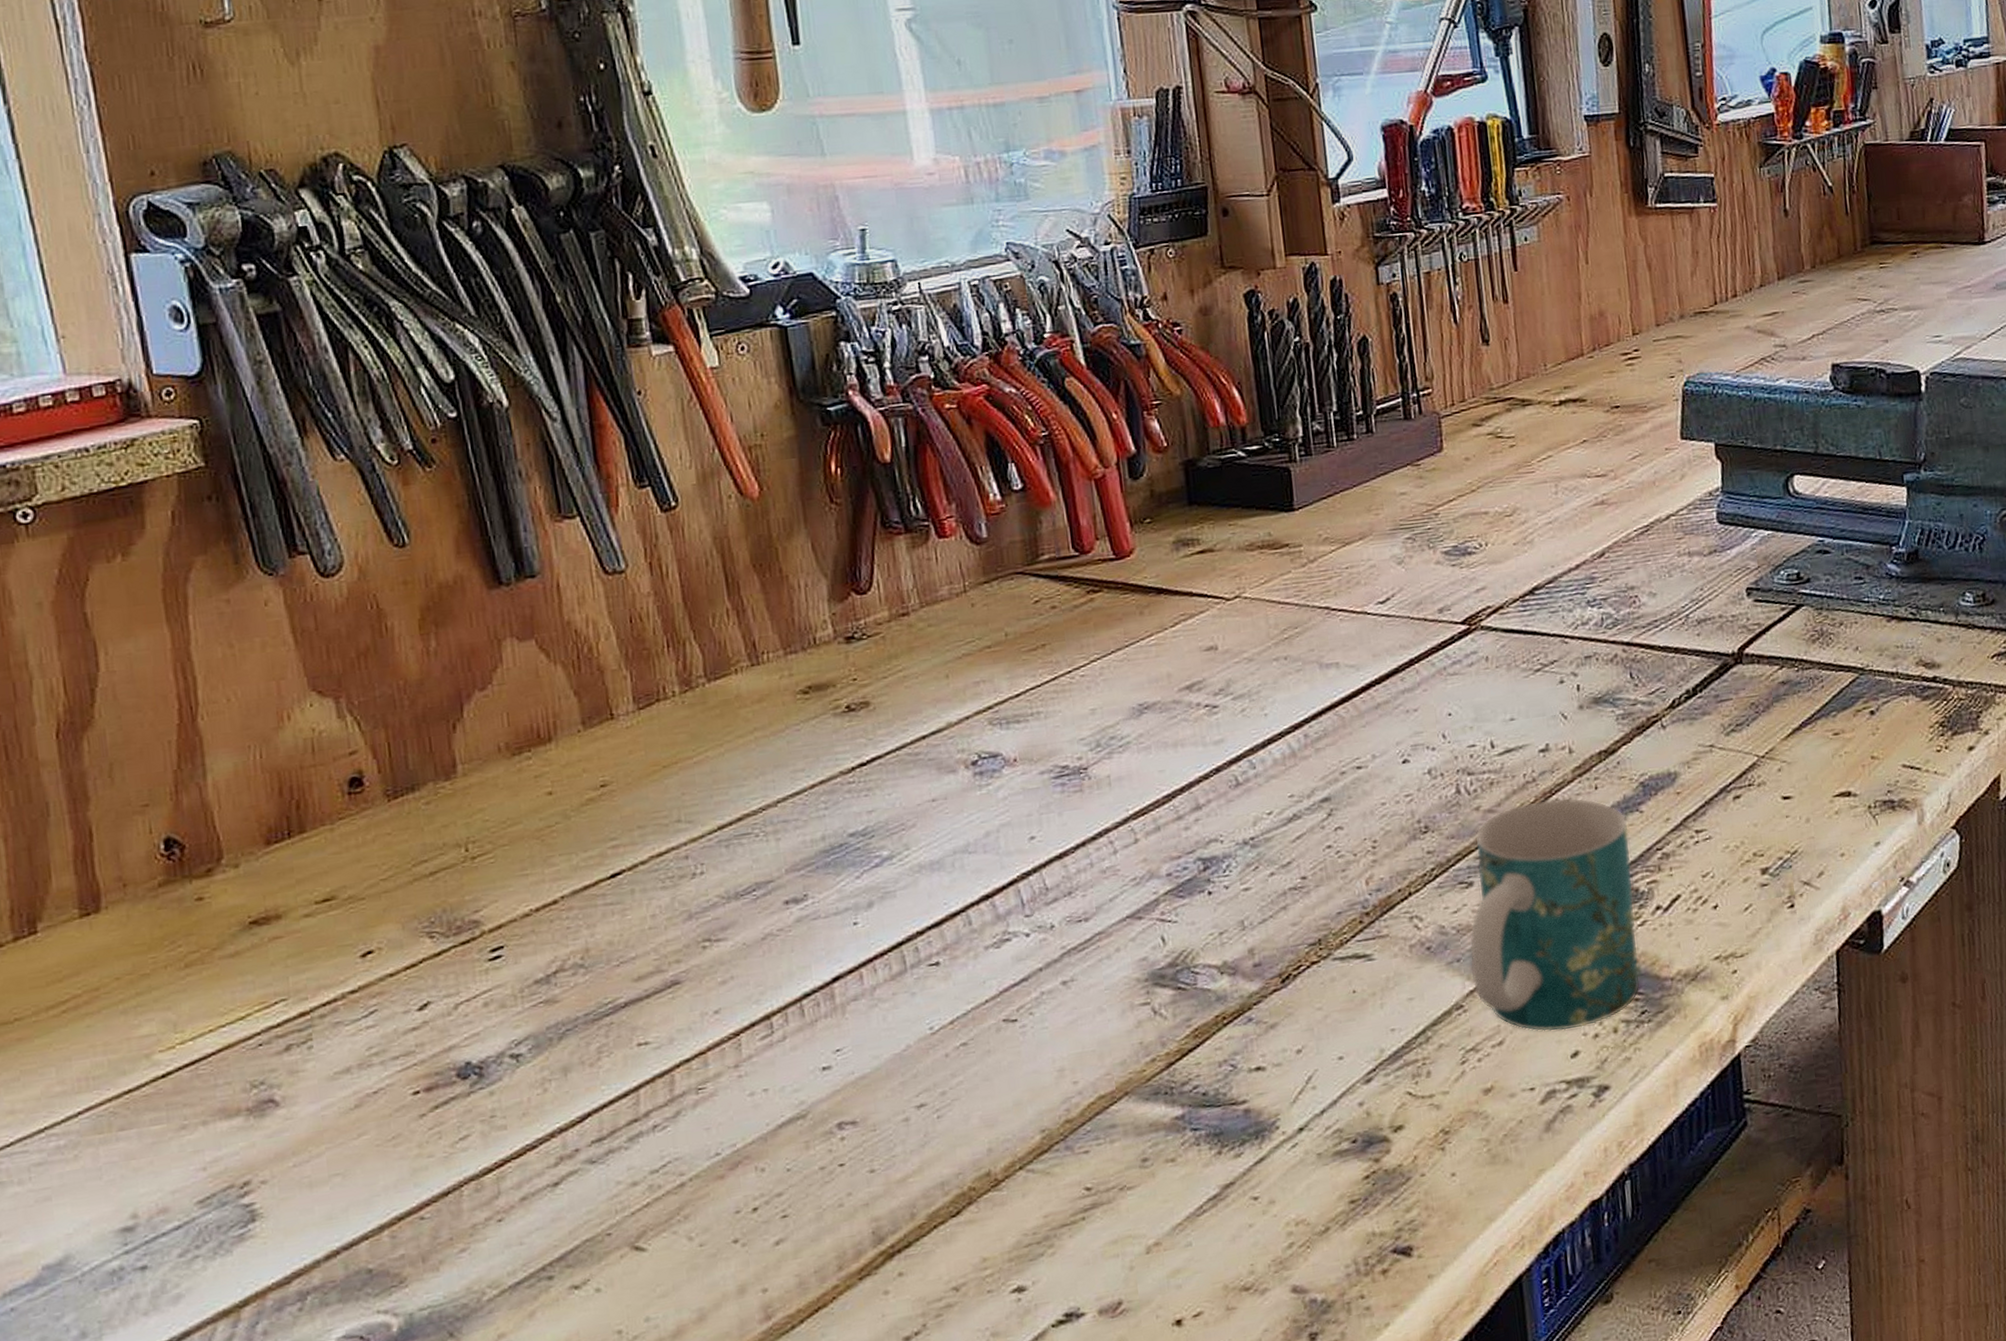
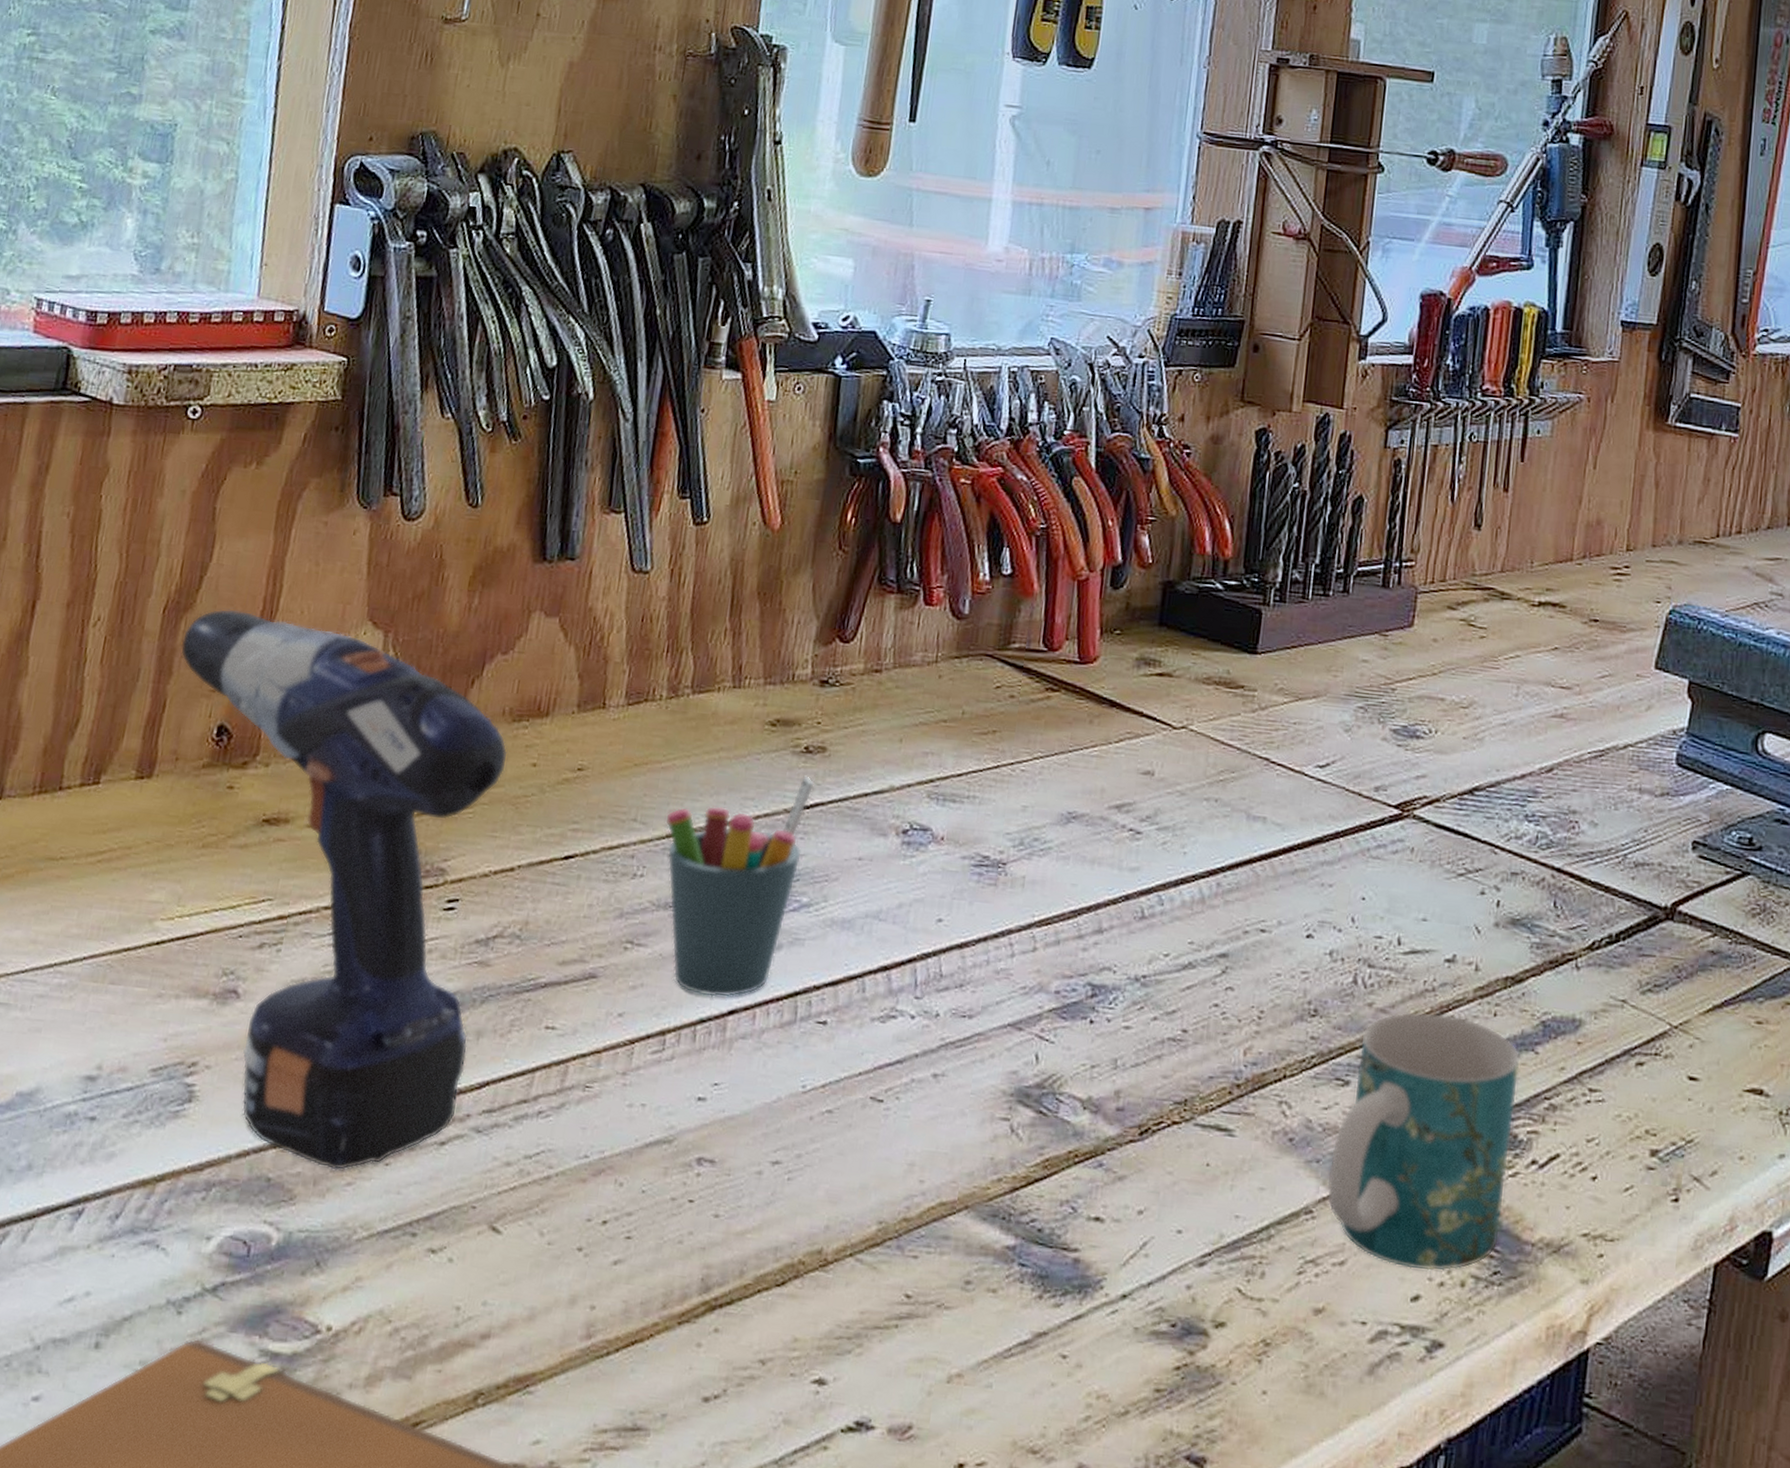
power drill: none [89,710,562,1243] -> present [180,609,508,1171]
pen holder: none [712,734,871,972] -> present [665,775,814,998]

